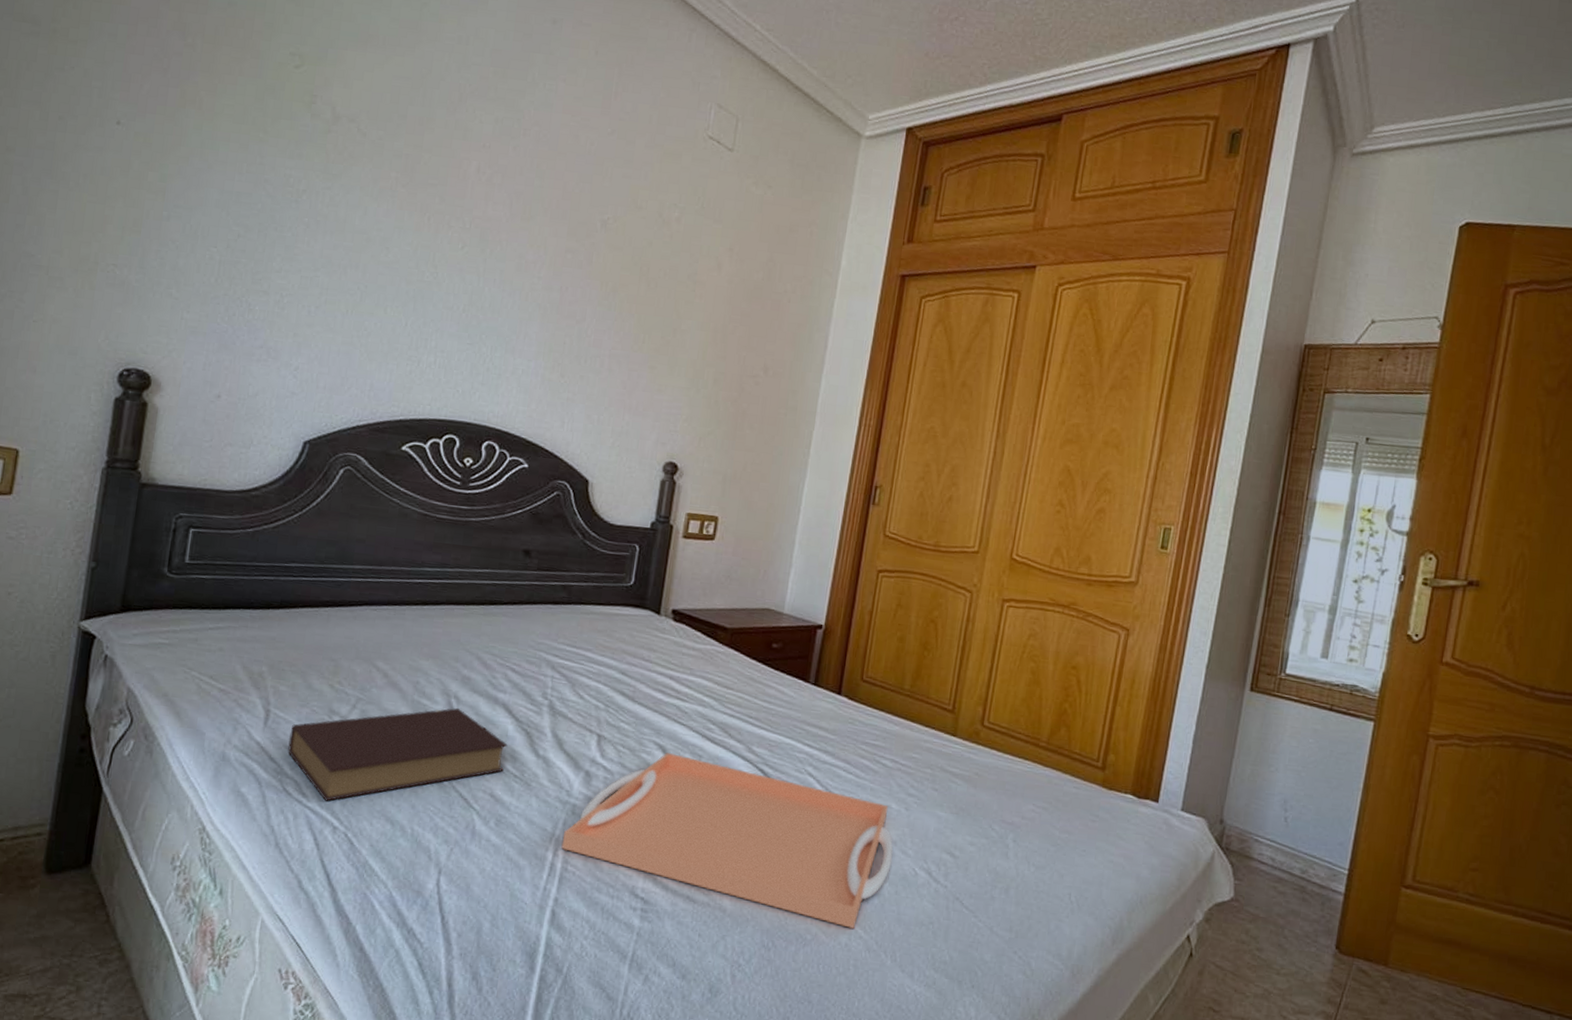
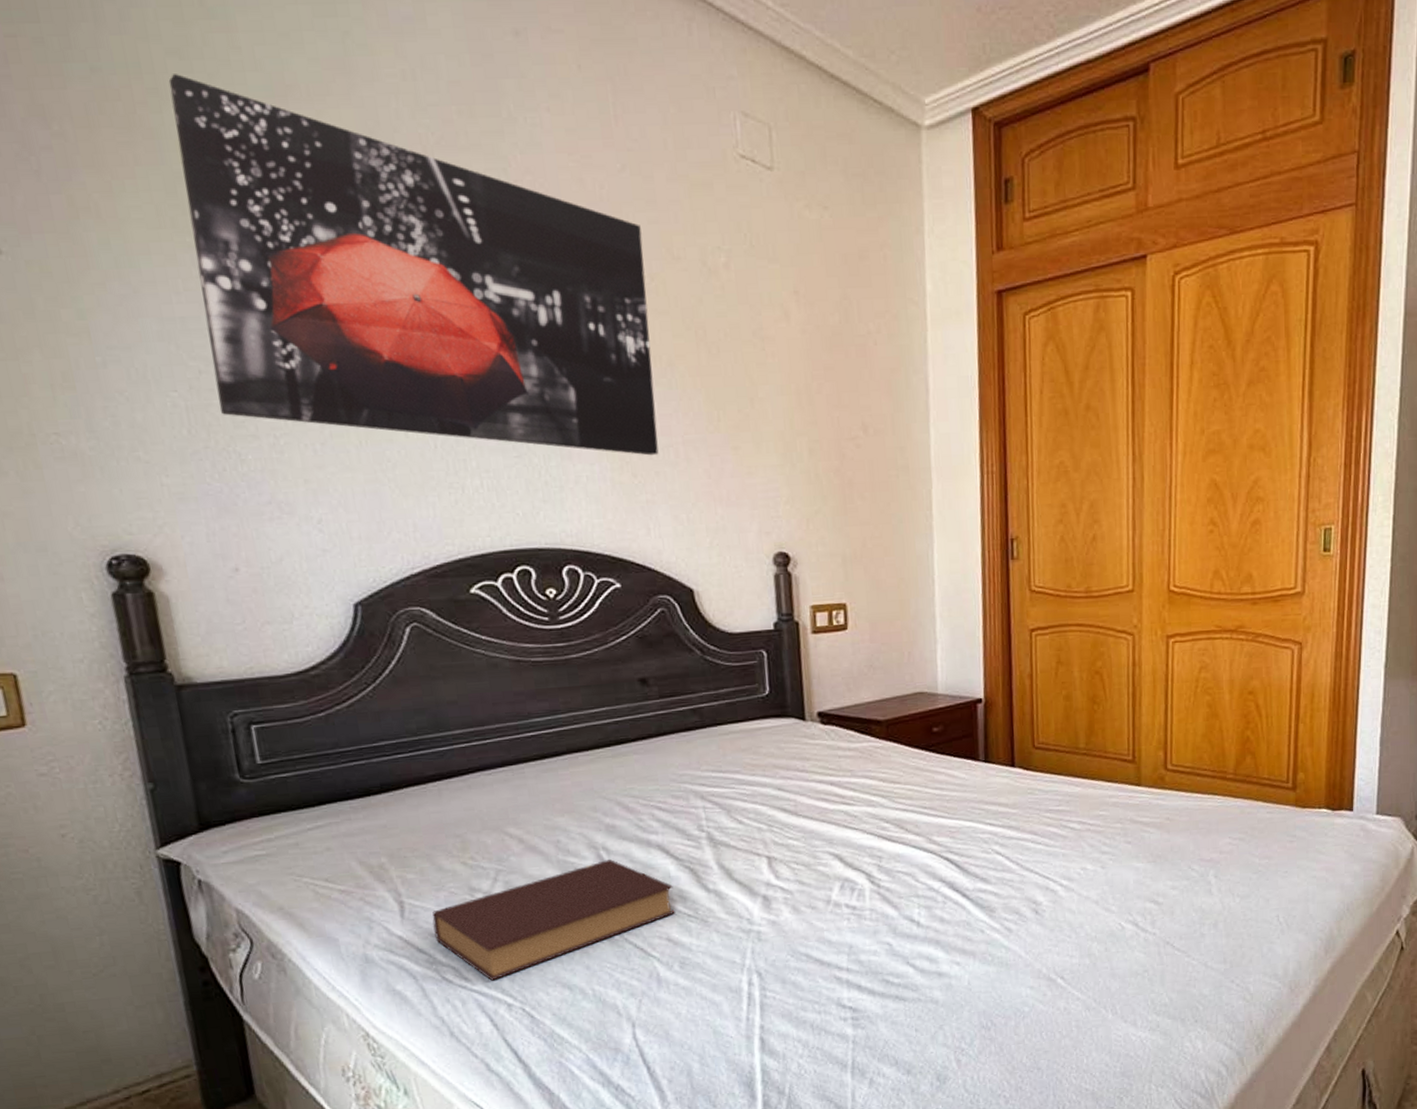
wall art: none [245,15,616,362] -> present [168,74,659,456]
serving tray: present [561,753,893,929] -> none [754,860,1097,993]

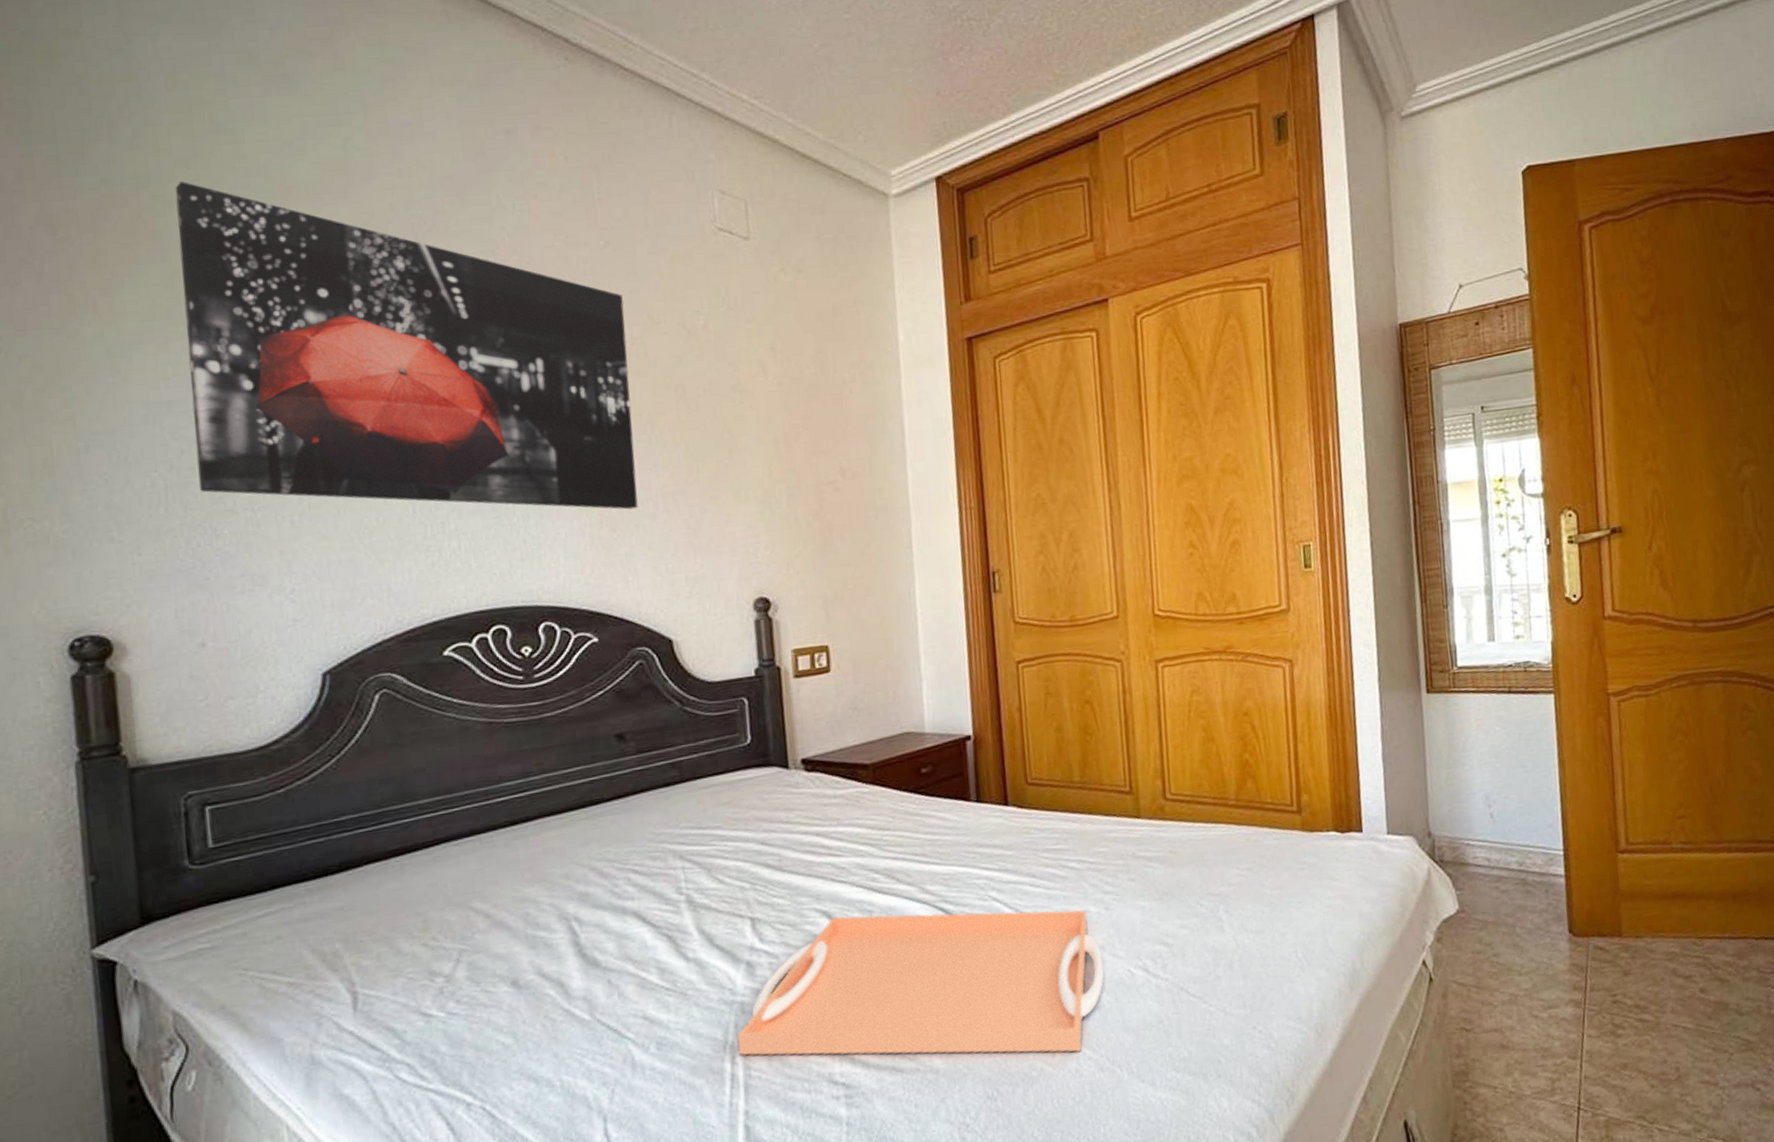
book: present [432,858,675,981] -> none [387,930,652,1077]
serving tray: none [754,860,1097,993] -> present [737,910,1105,1056]

